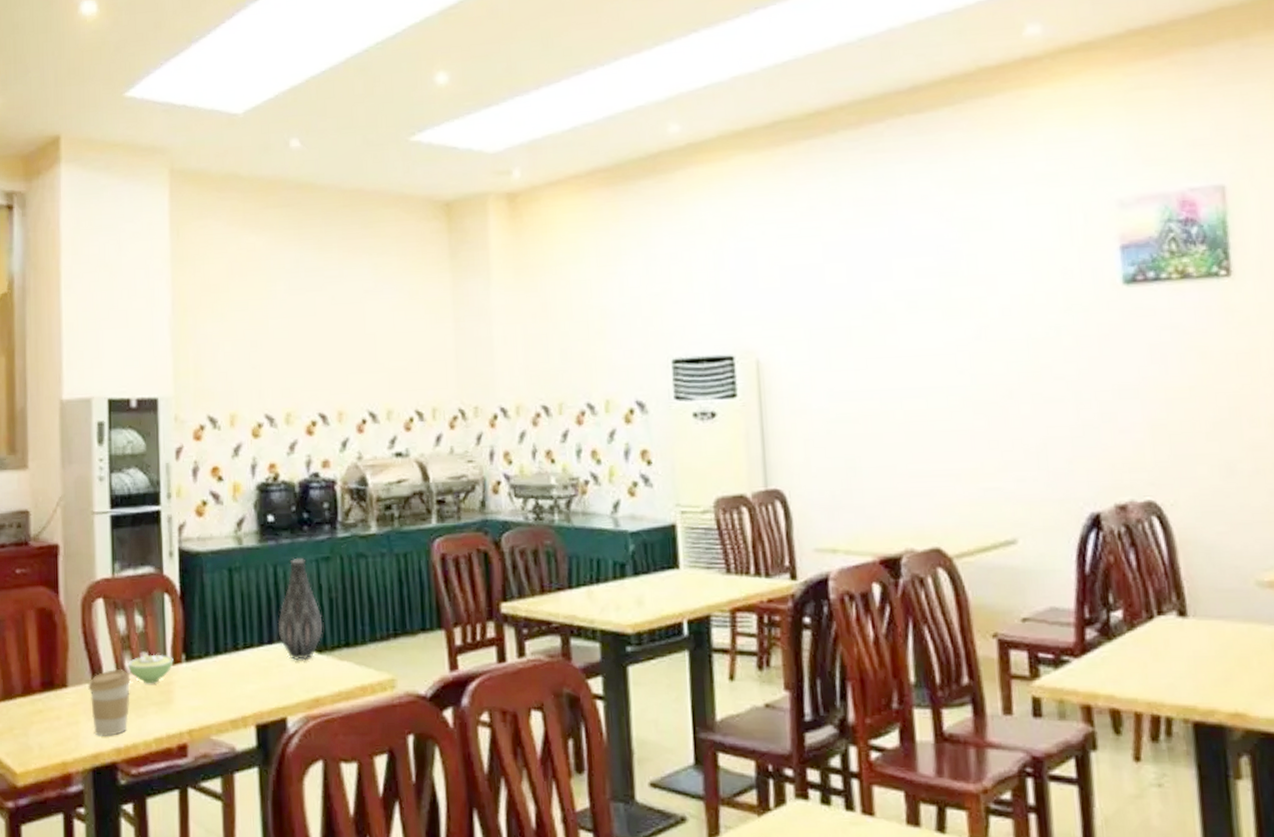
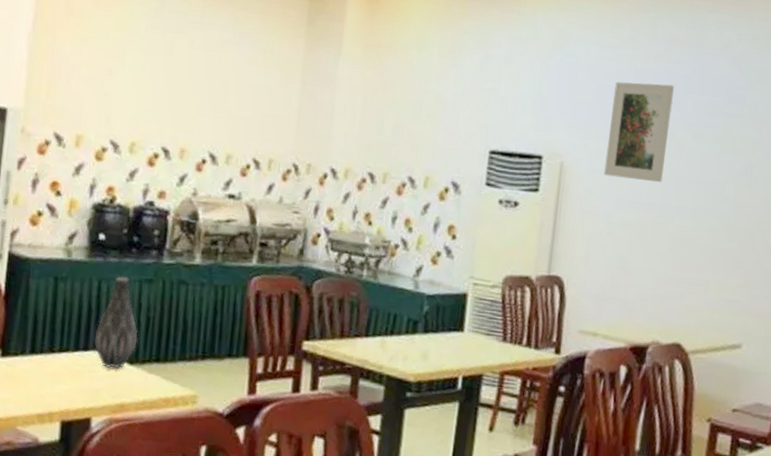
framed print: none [802,252,879,367] -> present [604,81,674,183]

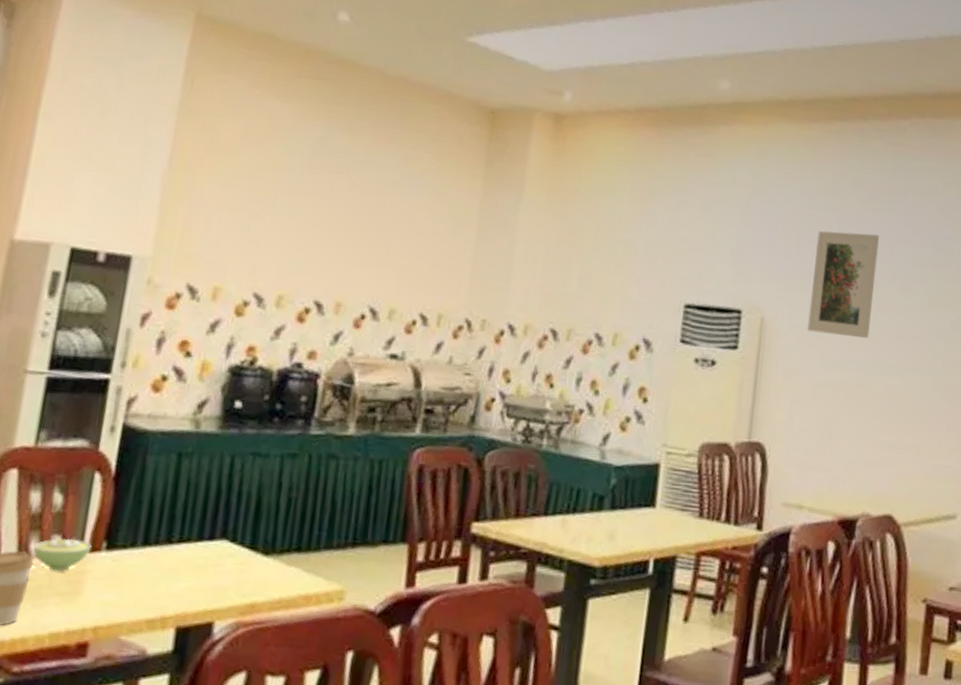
vase: present [94,277,138,370] -> none [222,451,277,562]

